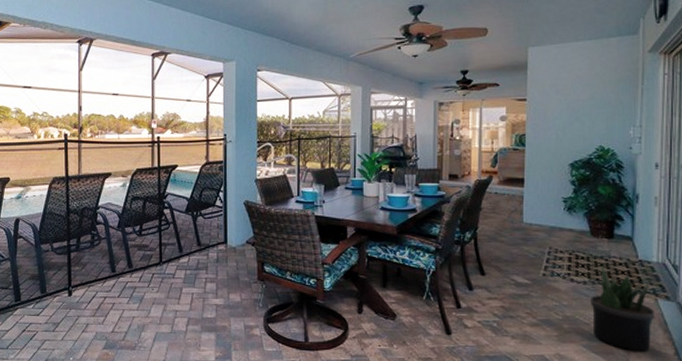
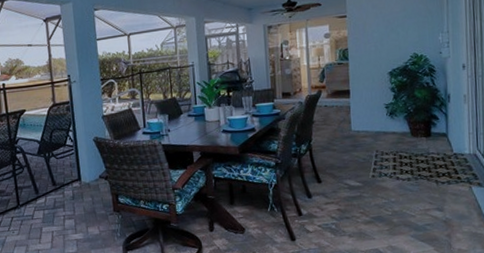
planter: present [591,264,656,351] -> none [415,160,471,235]

